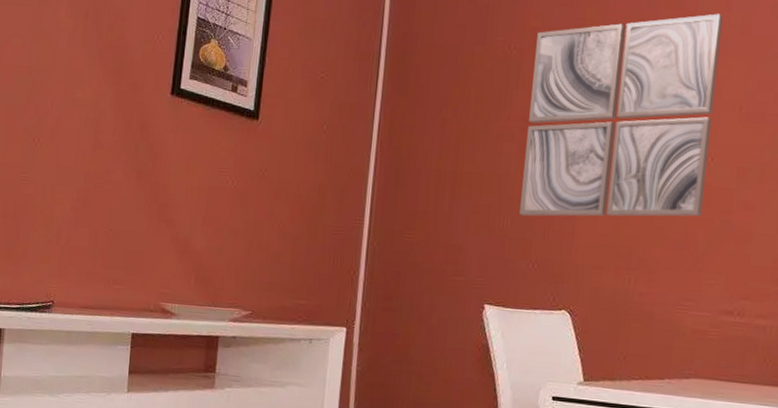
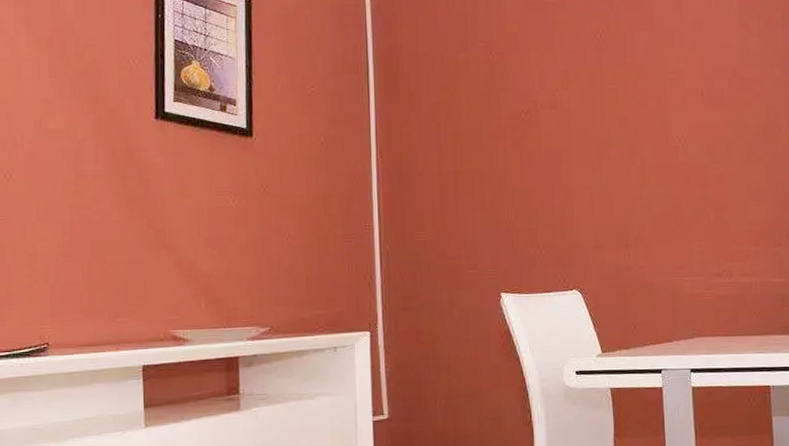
wall art: present [520,13,724,217] -> none [515,12,684,207]

